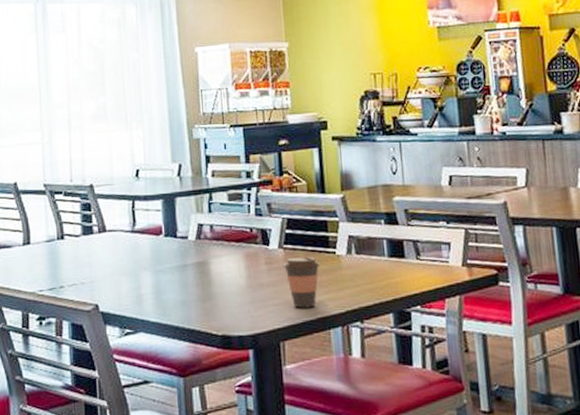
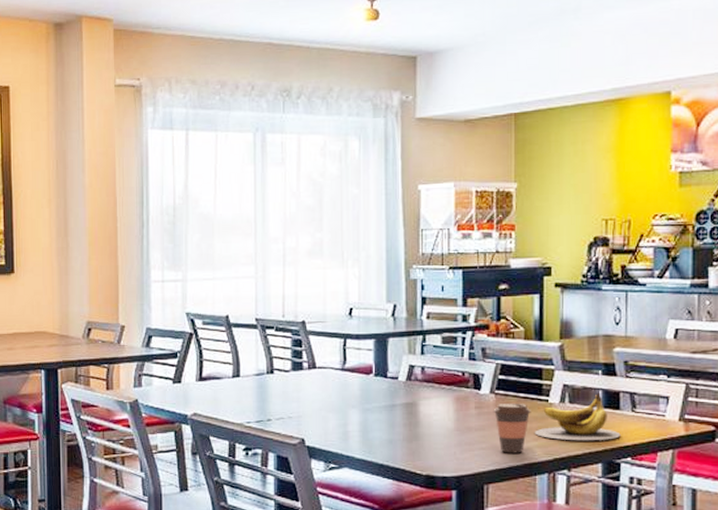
banana: none [324,242,408,292] -> present [534,392,621,441]

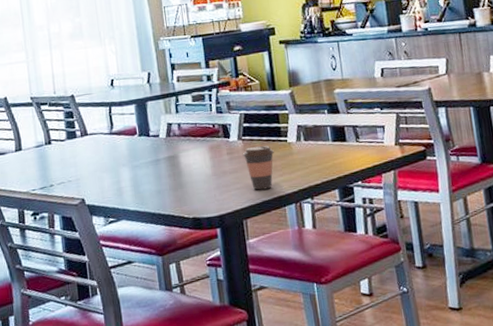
banana: present [534,392,621,441] -> none [279,129,350,173]

